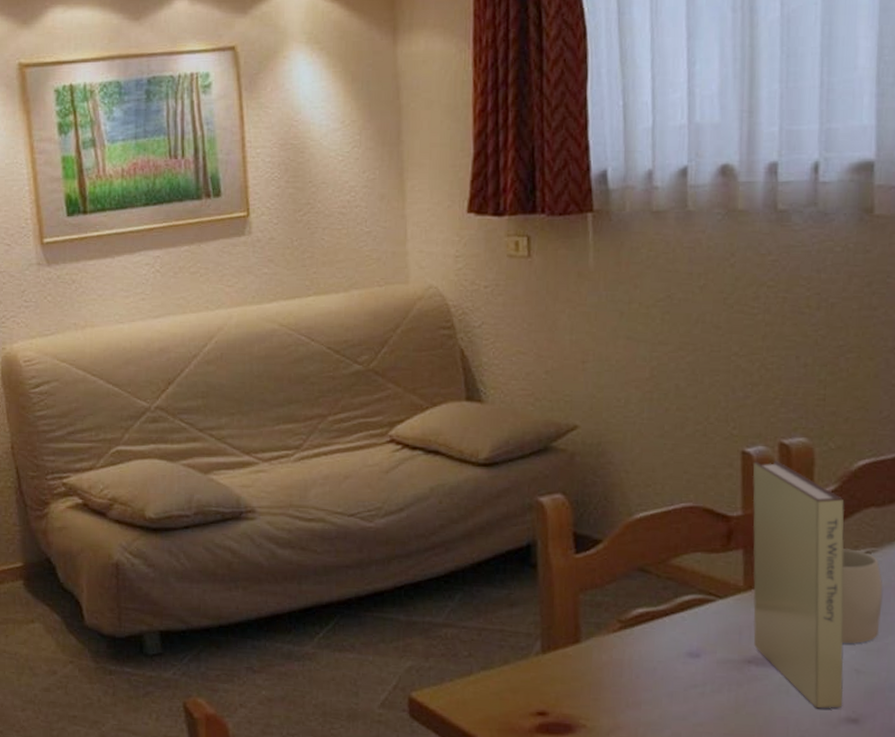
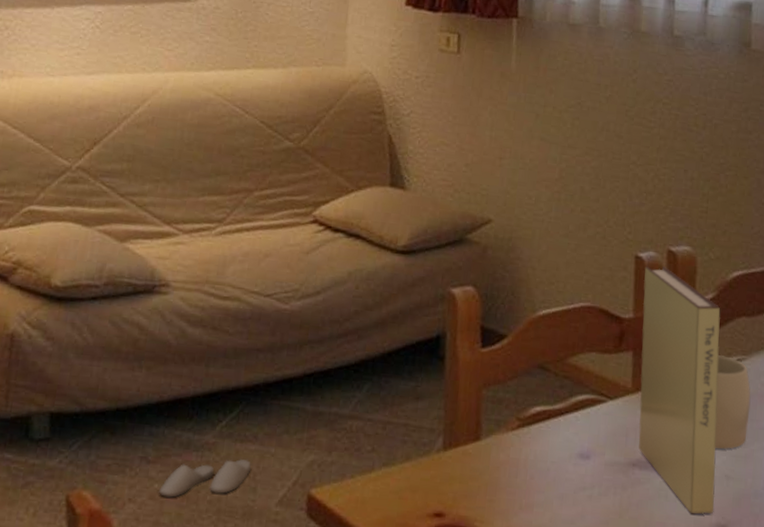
slippers: none [267,666,351,703] -> present [159,458,251,498]

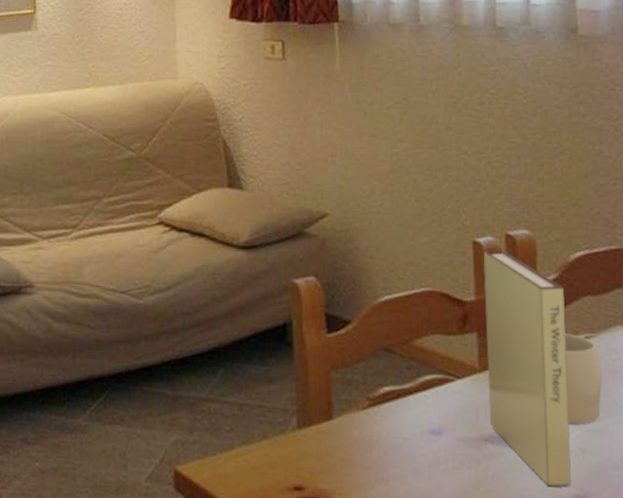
slippers: present [159,458,251,498] -> none [40,439,120,475]

